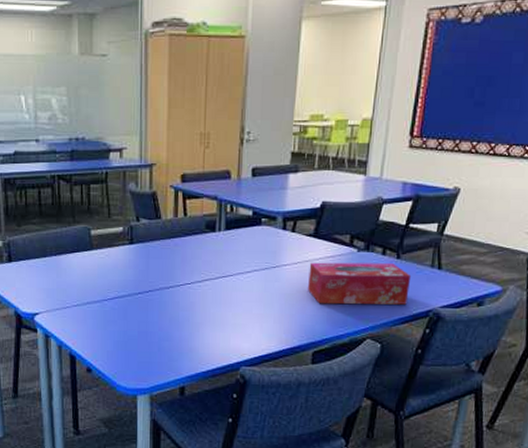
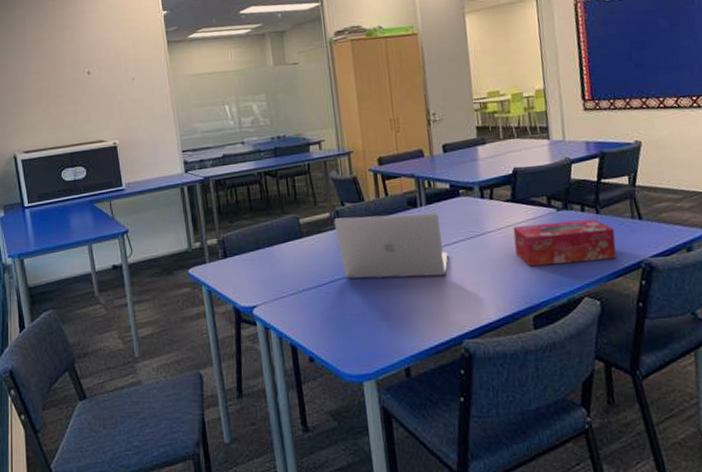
laptop: none [126,234,239,304] -> present [333,213,448,279]

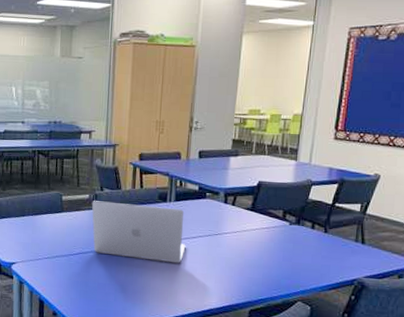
tissue box: present [513,219,617,267] -> none [246,232,338,273]

